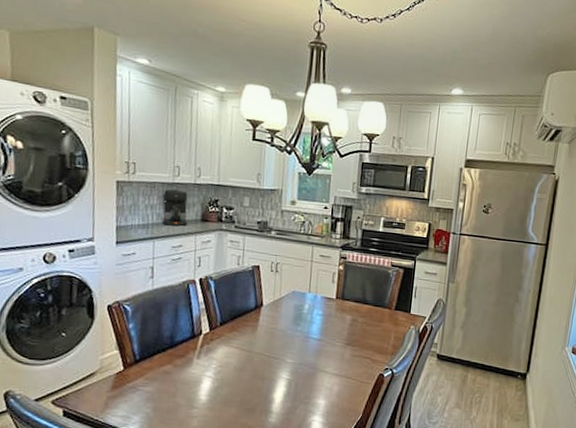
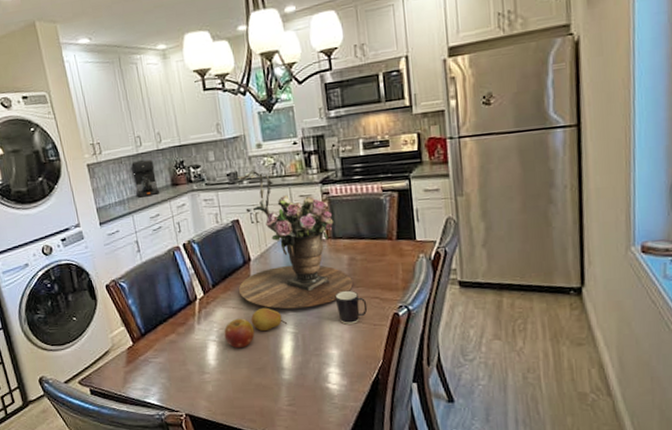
fruit: none [221,358,252,388] -> present [224,318,255,349]
flower arrangement: none [245,223,351,358] -> present [238,170,353,309]
fruit: none [250,352,285,375] -> present [251,307,288,332]
mug: none [331,347,359,379] -> present [335,290,368,325]

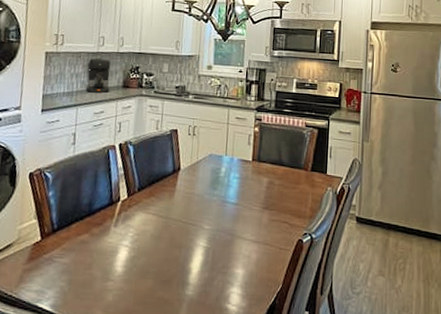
fruit: present [224,318,255,349] -> none [137,226,169,258]
flower arrangement: present [238,170,353,309] -> none [163,87,268,224]
fruit: present [251,307,288,332] -> none [167,218,202,243]
mug: present [335,290,368,325] -> none [249,211,277,246]

